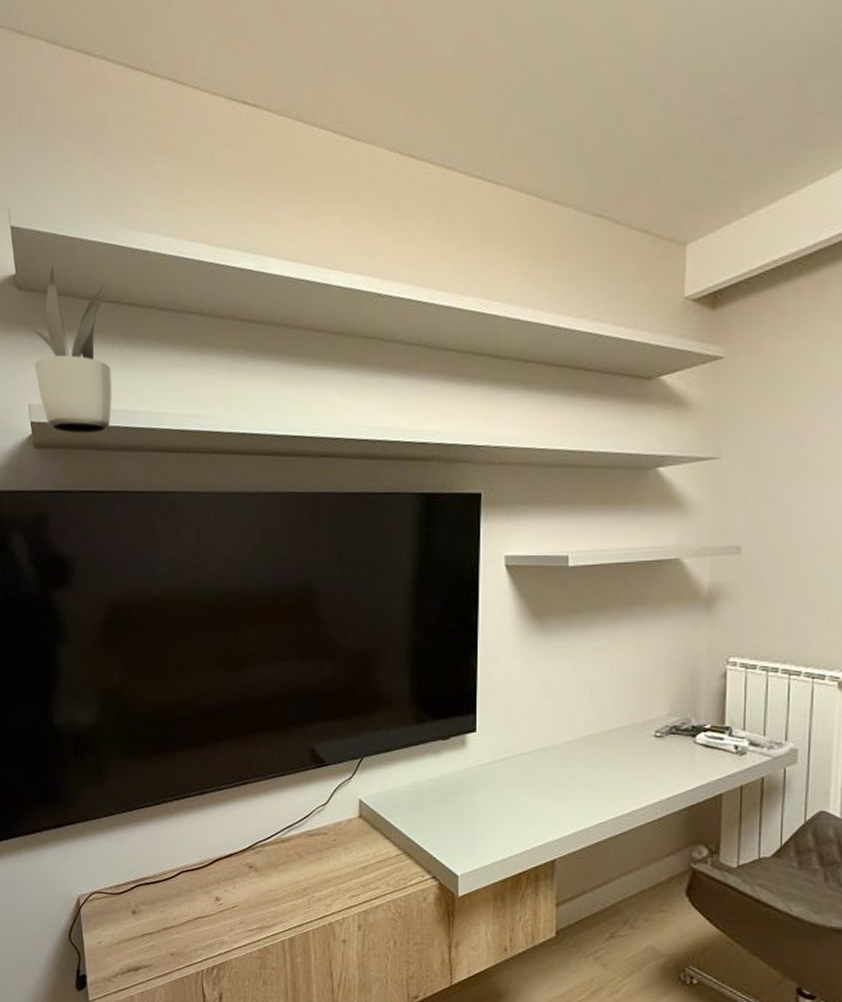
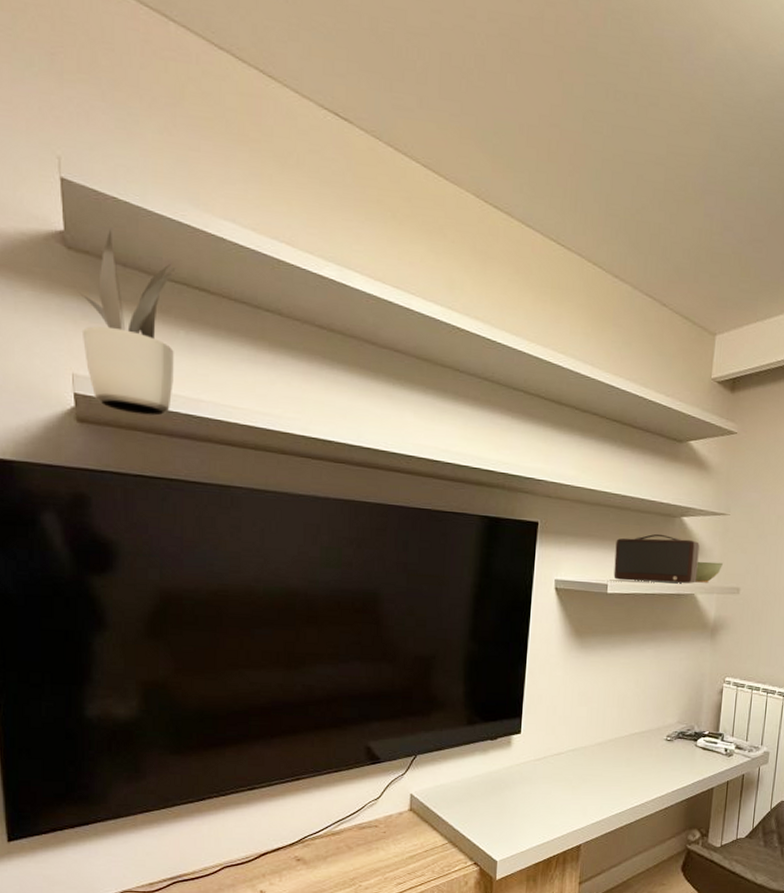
speaker: none [575,492,683,550] -> present [613,534,700,584]
bowl: none [679,517,717,544] -> present [694,561,724,583]

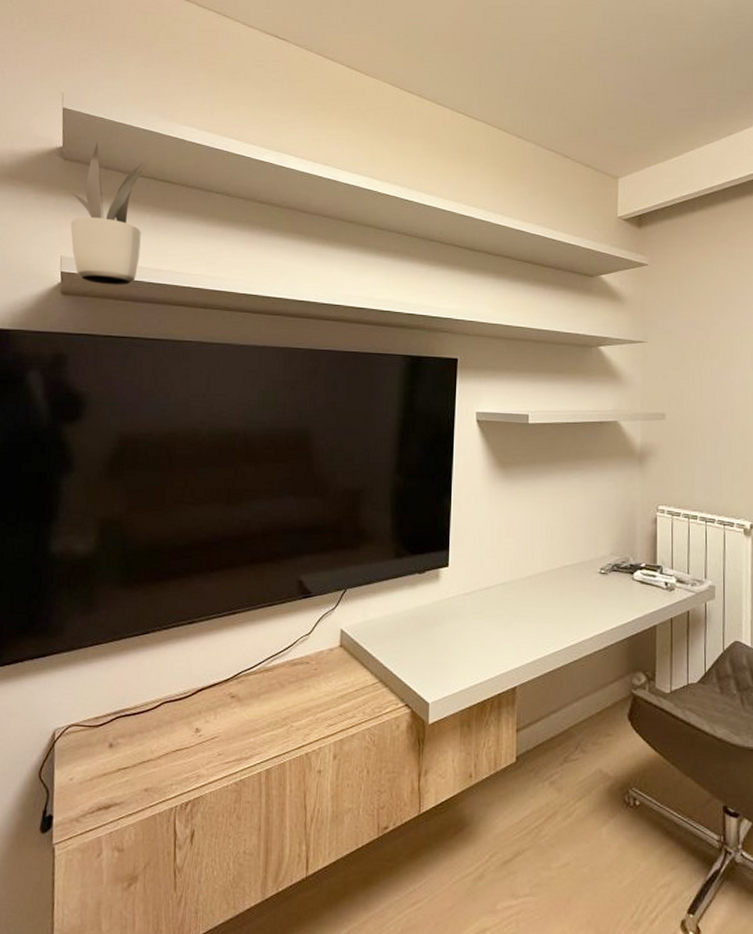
speaker: present [613,534,700,584] -> none [534,365,619,412]
bowl: present [694,561,724,583] -> none [617,388,646,410]

